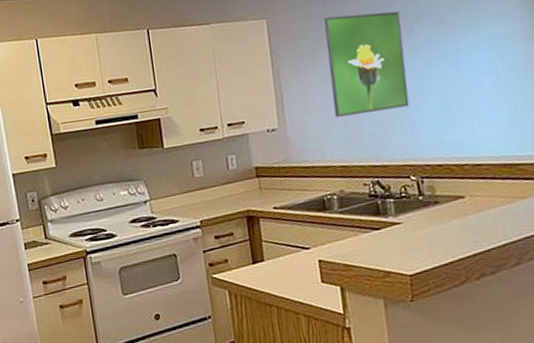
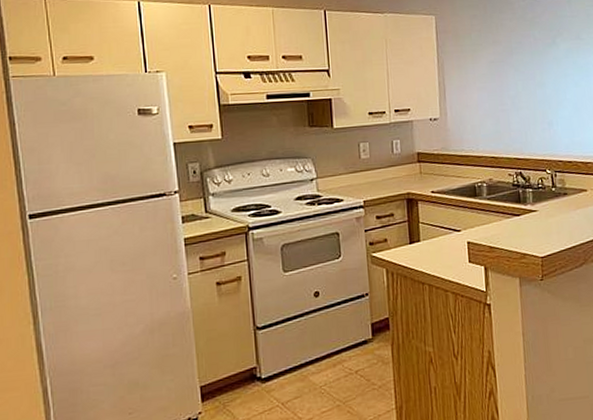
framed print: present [323,11,410,117] -> none [484,21,549,112]

